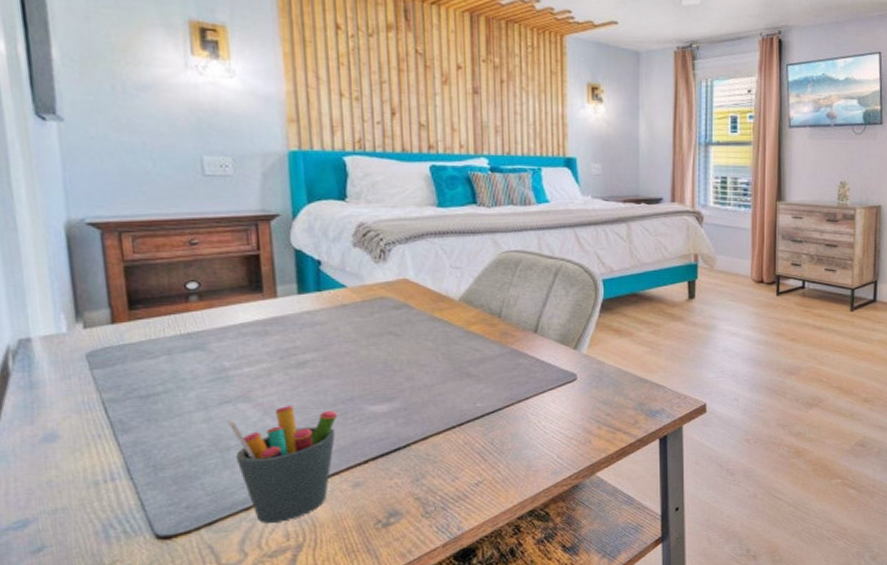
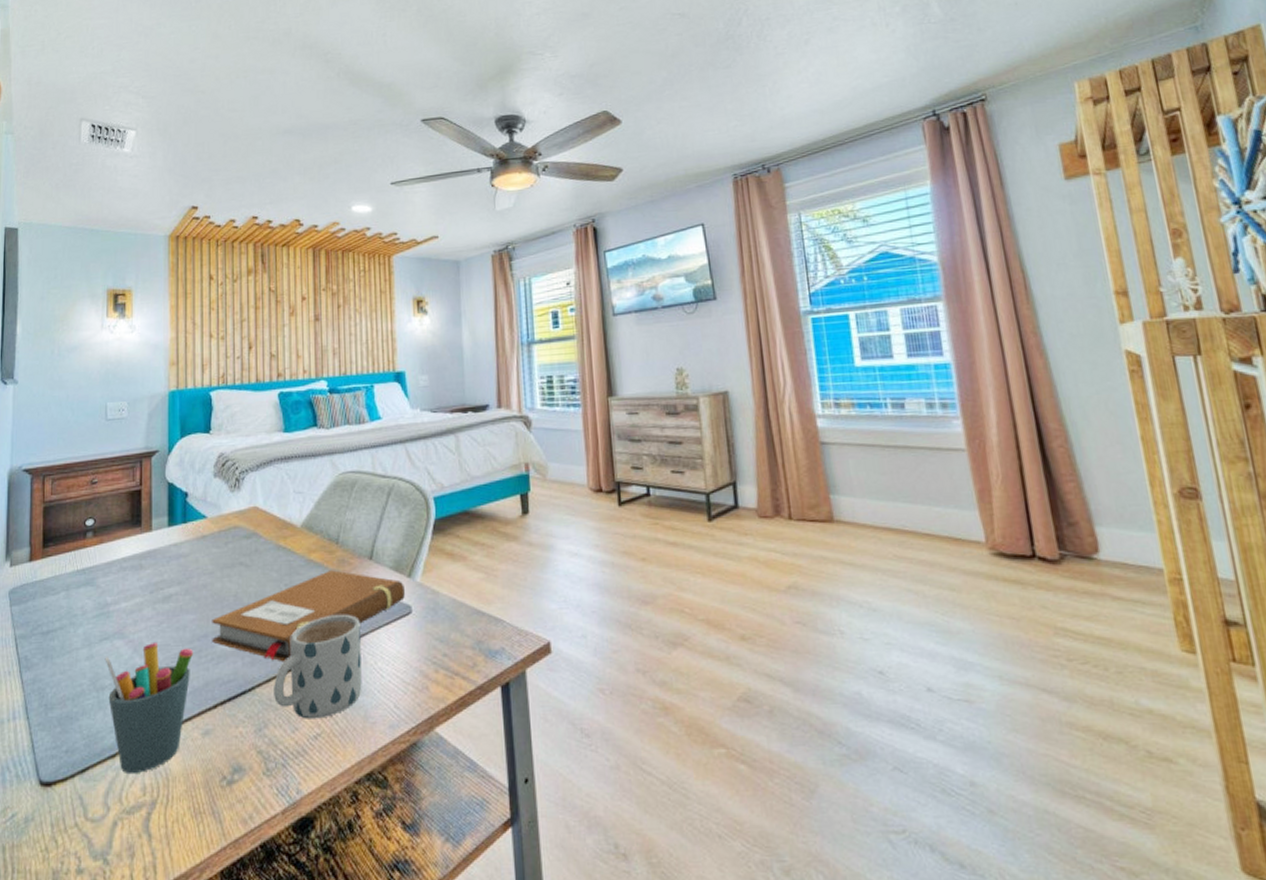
notebook: none [358,341,571,422] -> present [212,570,406,662]
mug: none [431,381,525,470] -> present [274,615,362,719]

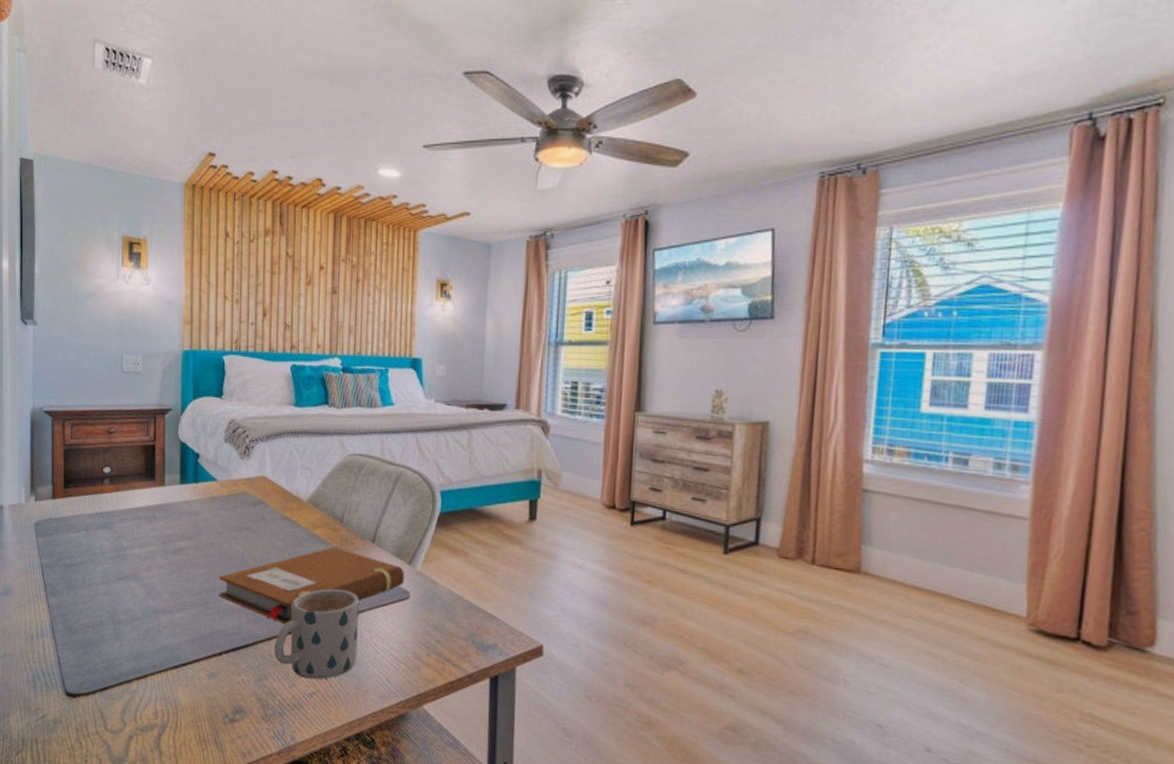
pen holder: present [105,641,193,773] -> none [121,588,201,700]

